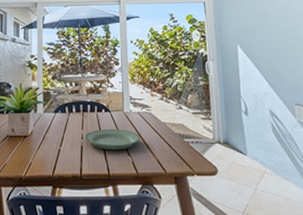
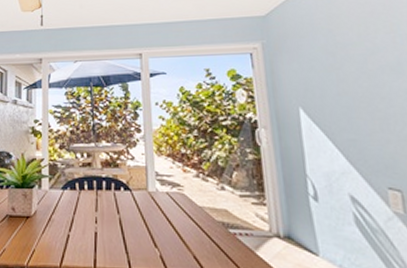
plate: present [85,129,141,151] -> none [100,212,171,240]

